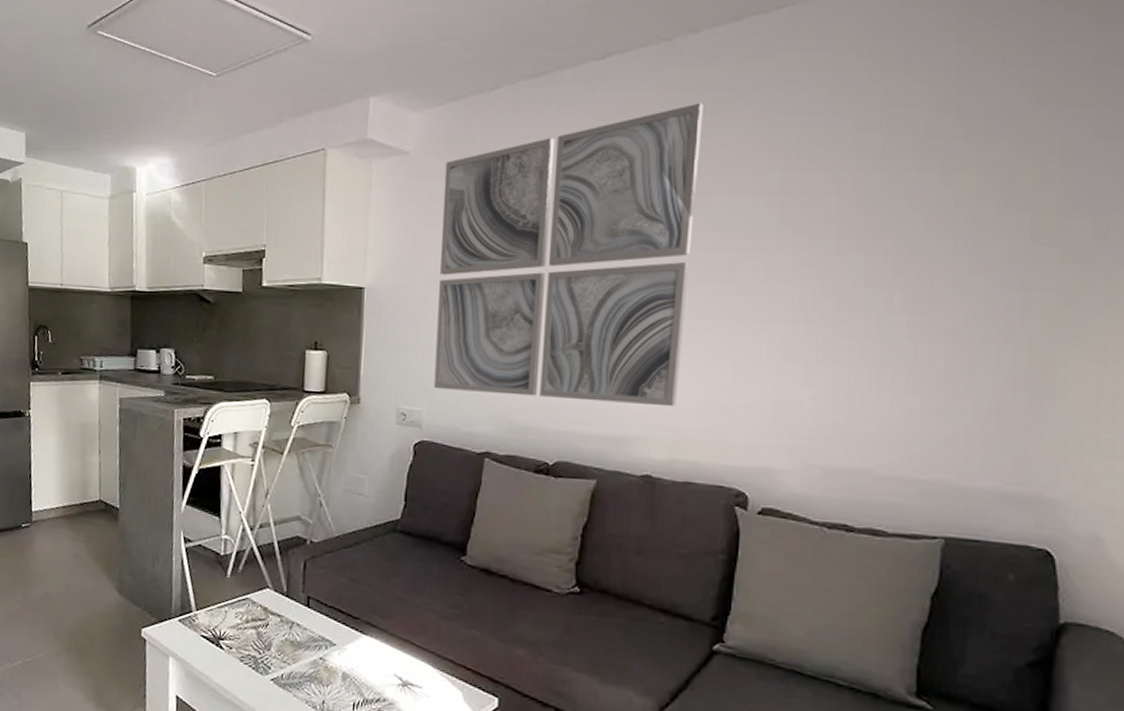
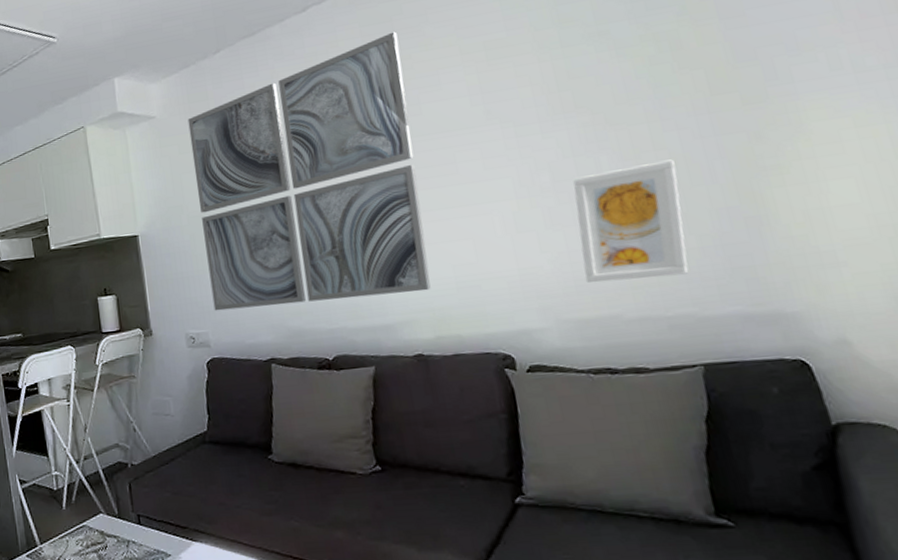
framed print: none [844,308,972,438] -> present [573,159,689,283]

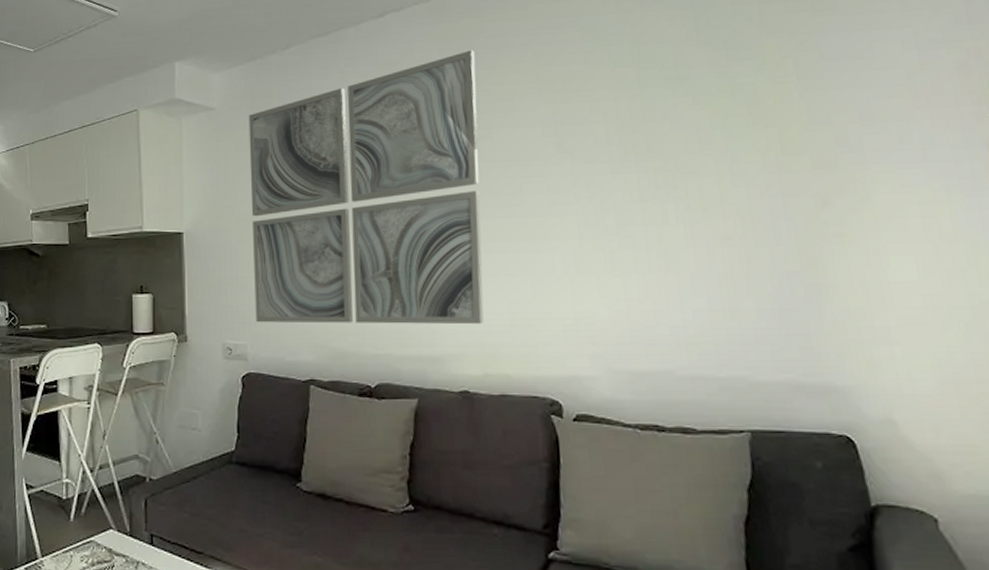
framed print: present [573,159,689,283] -> none [638,216,745,336]

